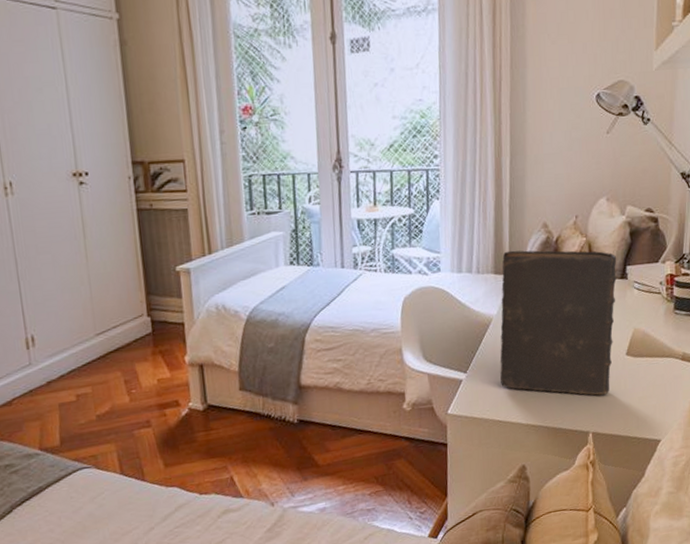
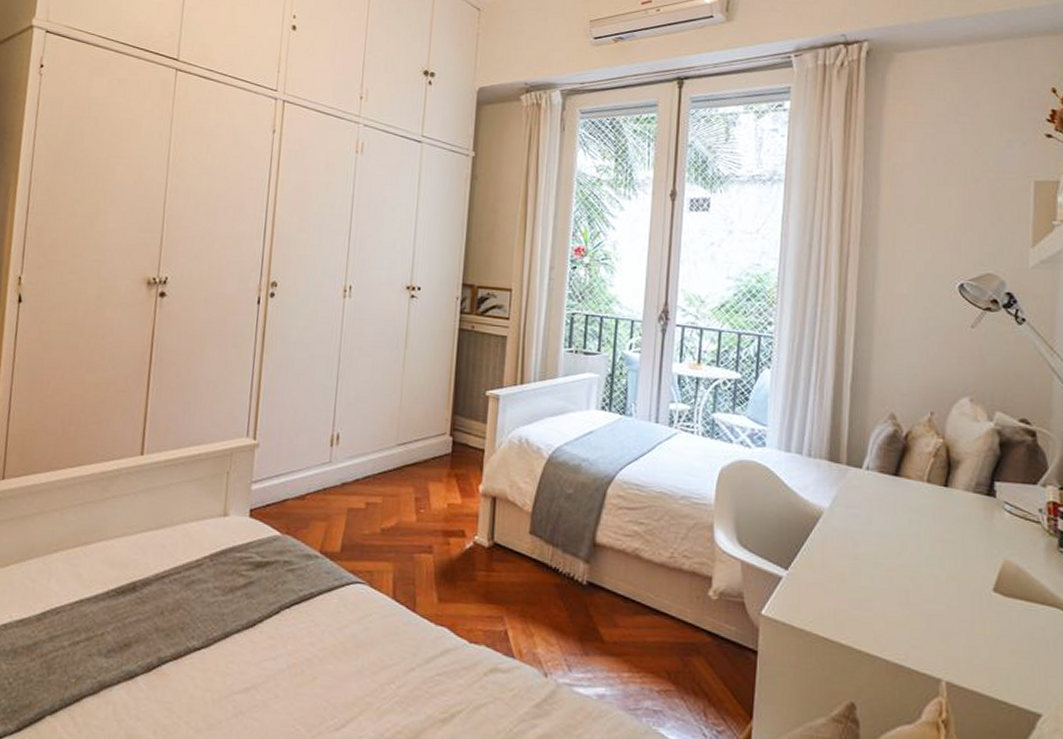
book: present [500,250,617,396] -> none [829,437,982,636]

